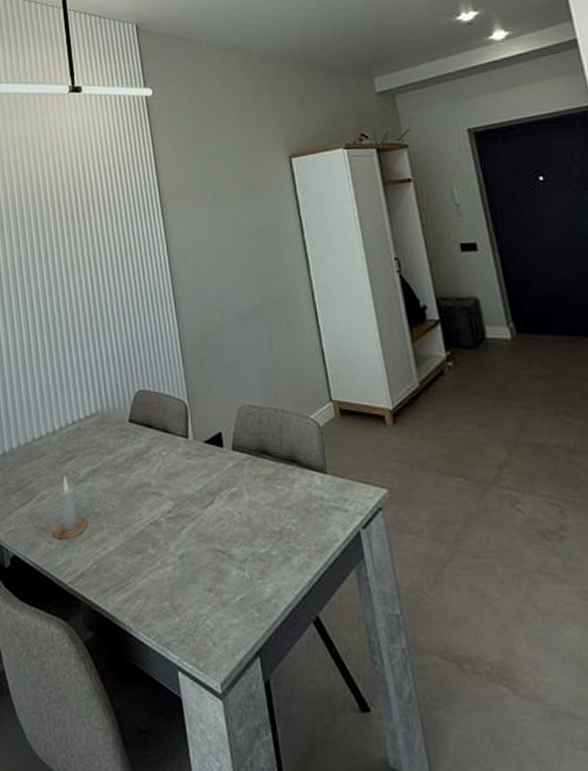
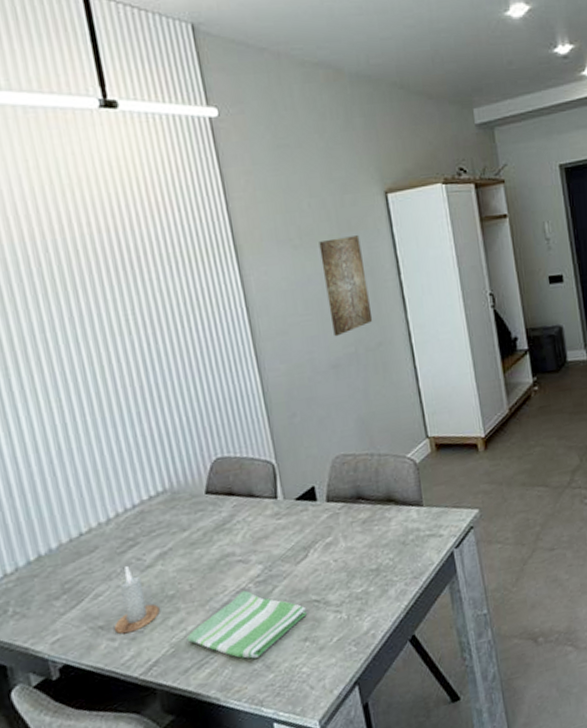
dish towel: none [107,523,213,596] -> present [186,590,308,659]
wall art: none [230,196,278,289] -> present [319,235,373,337]

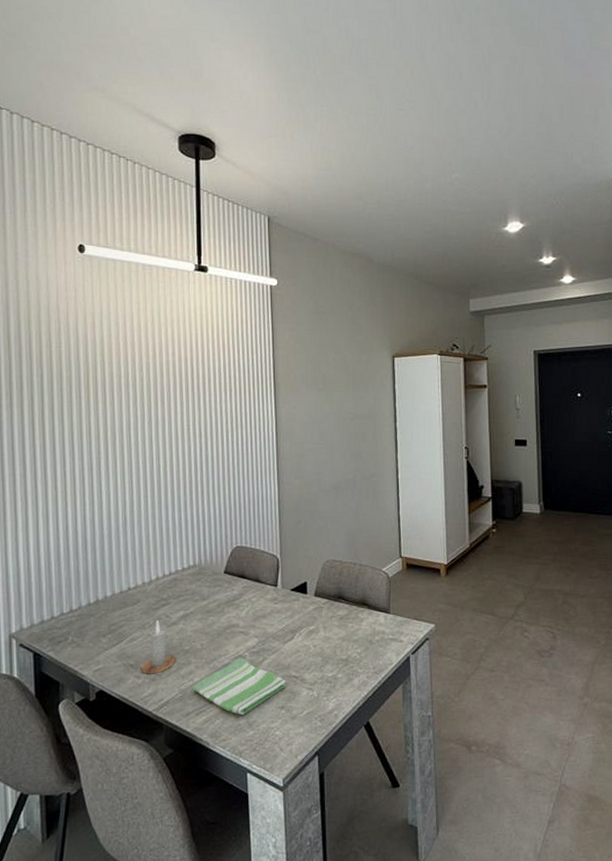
wall art: present [319,235,373,337] -> none [337,387,370,464]

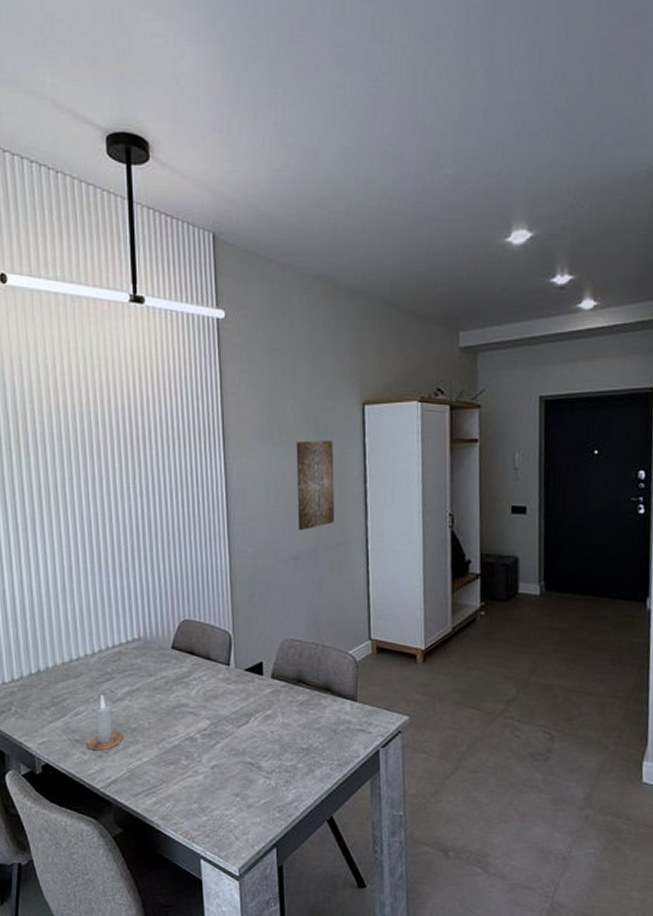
dish towel: present [192,657,287,715] -> none [141,739,242,800]
wall art: none [337,387,370,464] -> present [296,440,335,531]

